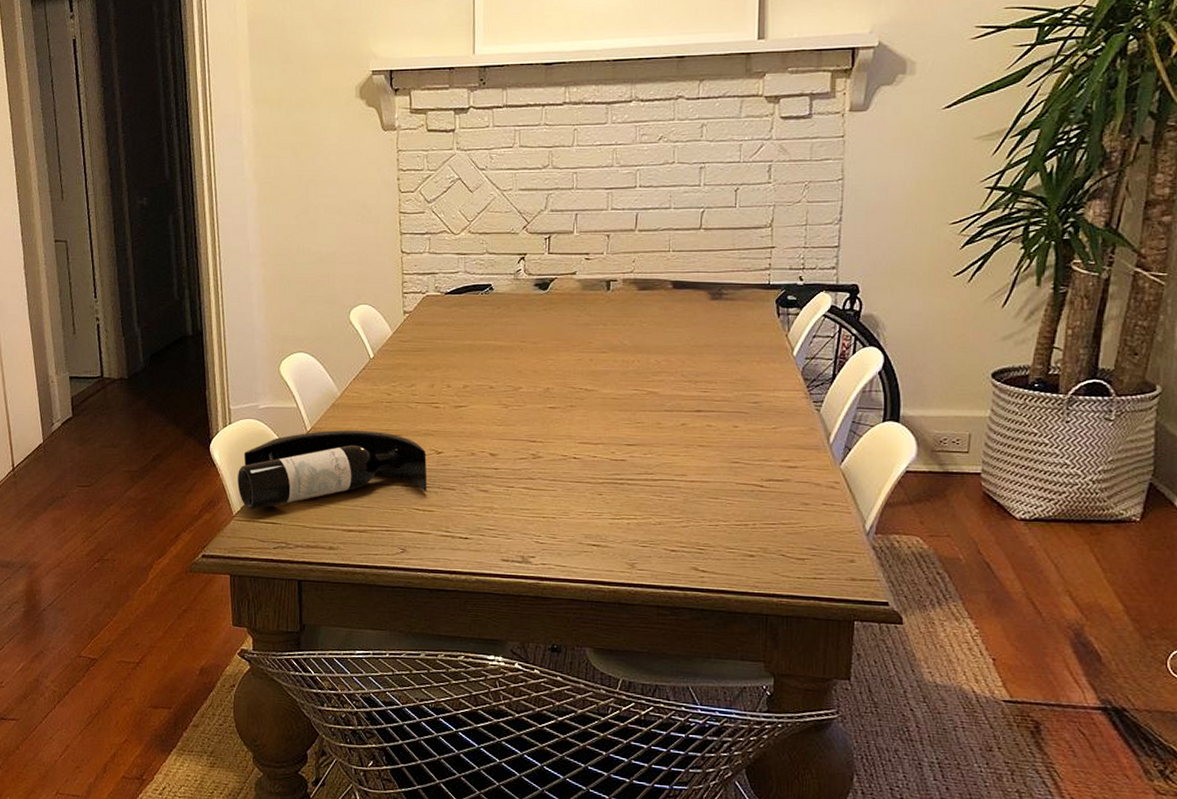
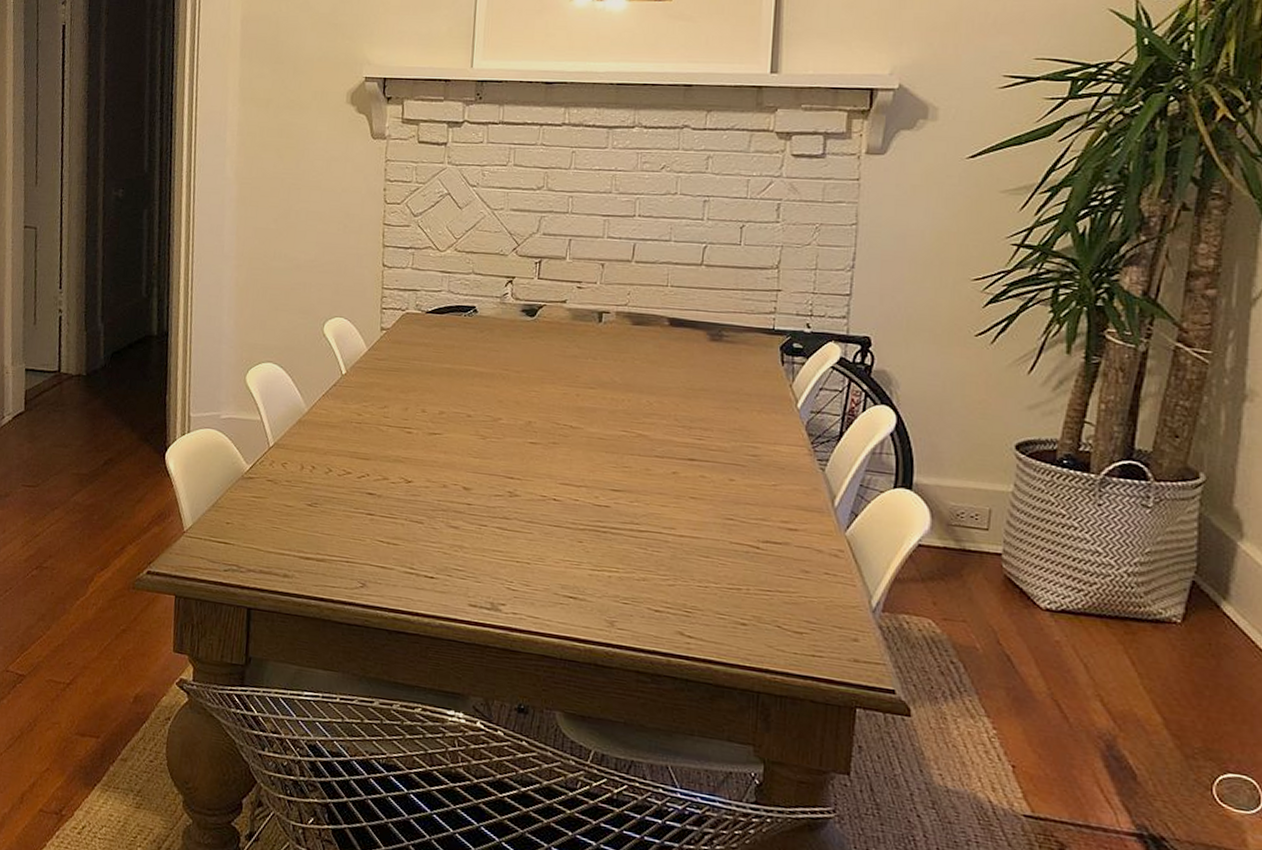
wine bottle: present [237,429,427,511] -> none [191,447,395,528]

